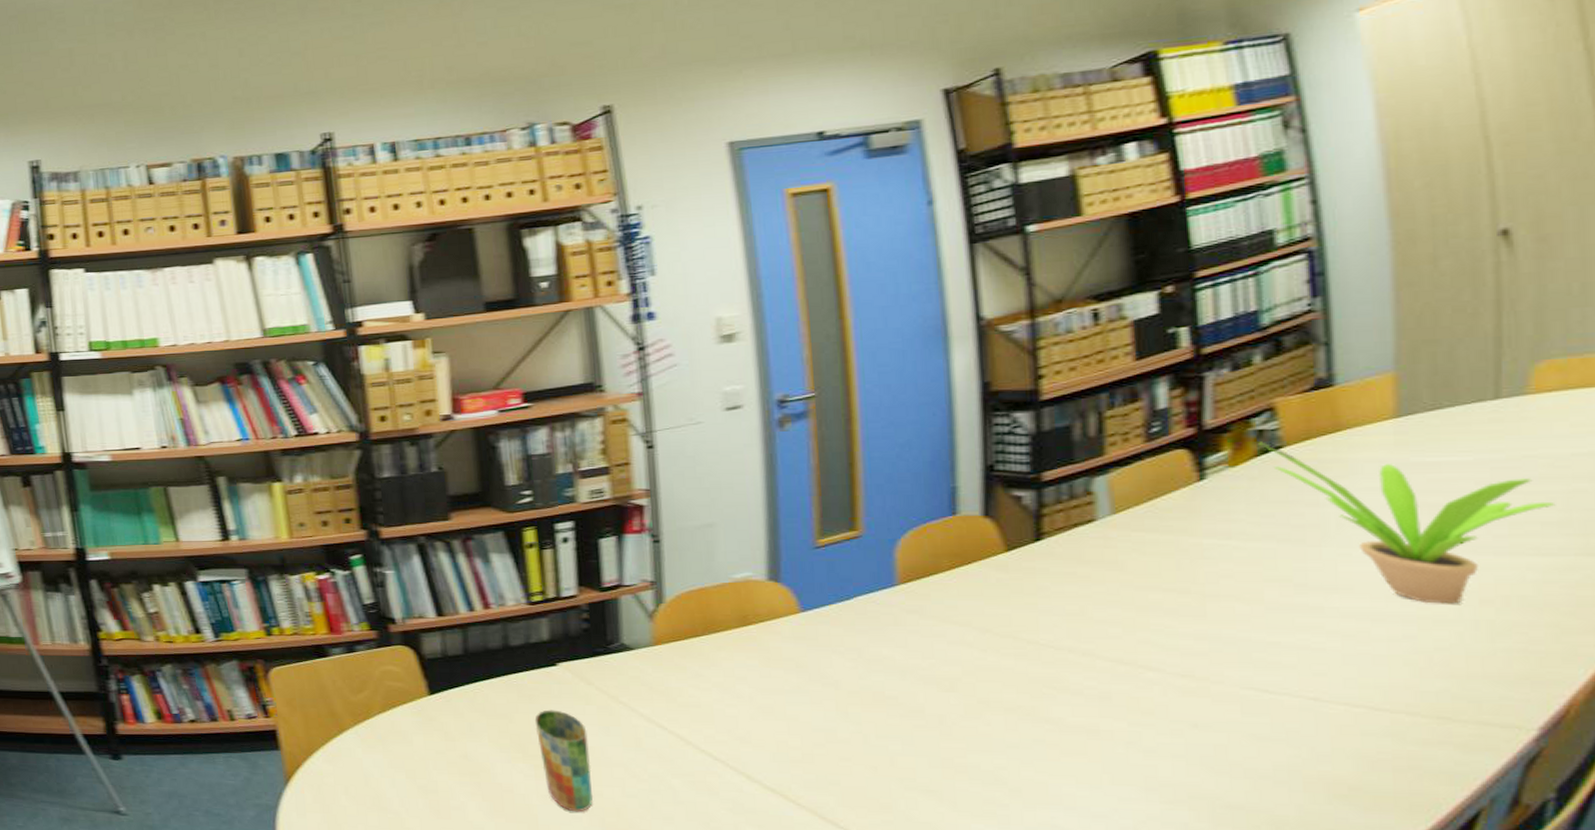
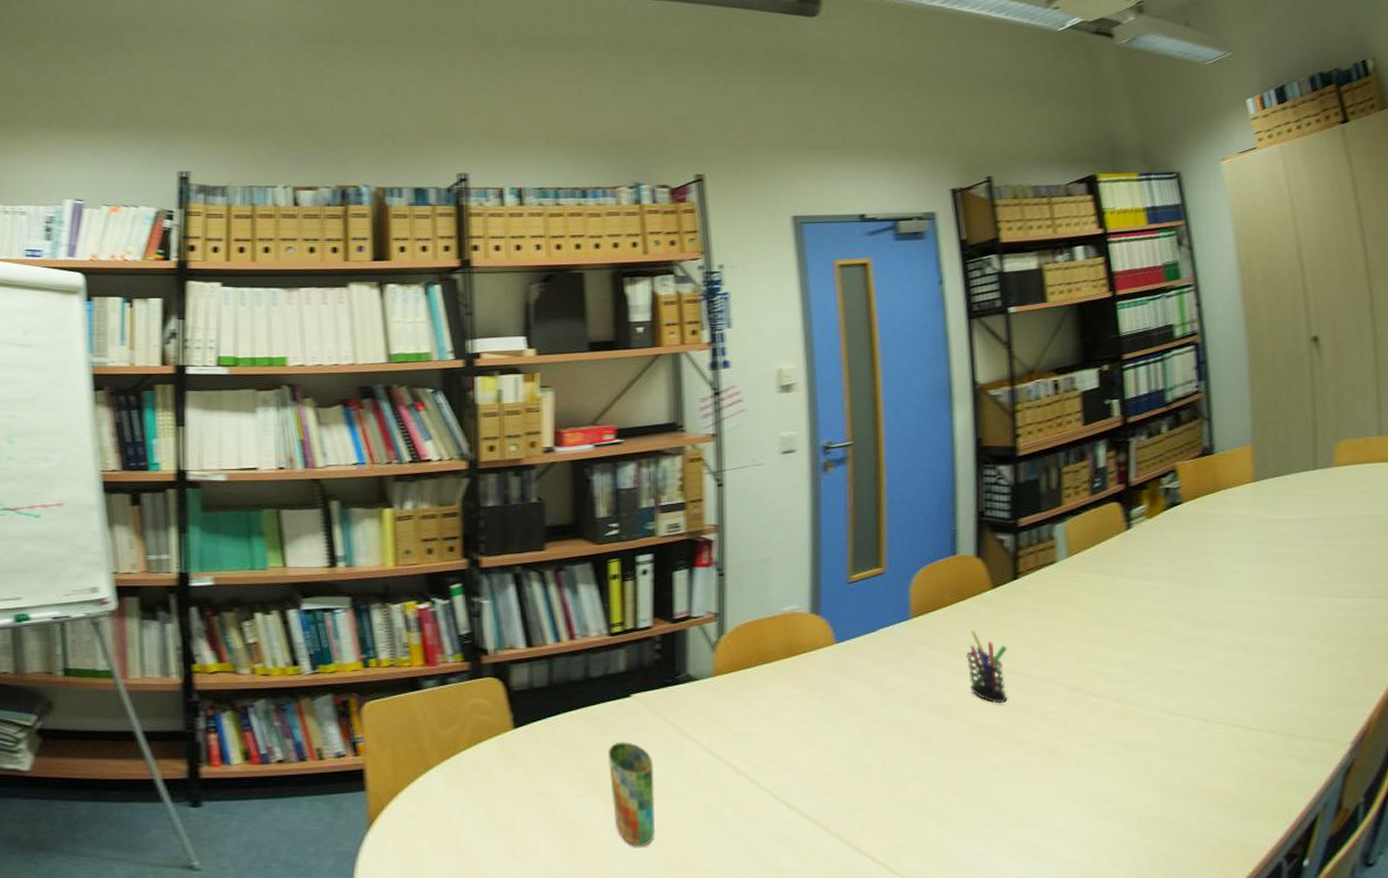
pen holder: none [972,598,1028,677] -> present [966,631,1008,704]
potted plant: present [1259,443,1556,604] -> none [1166,499,1354,637]

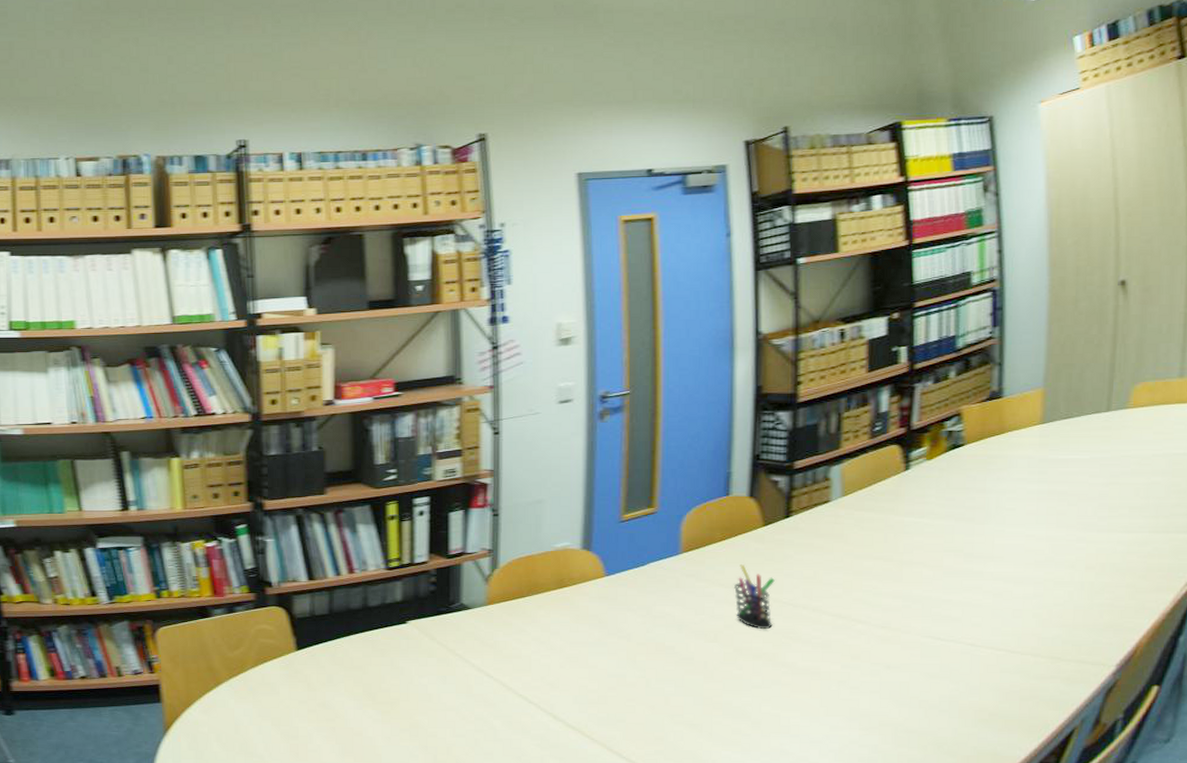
cup: present [608,742,656,847] -> none [384,662,429,751]

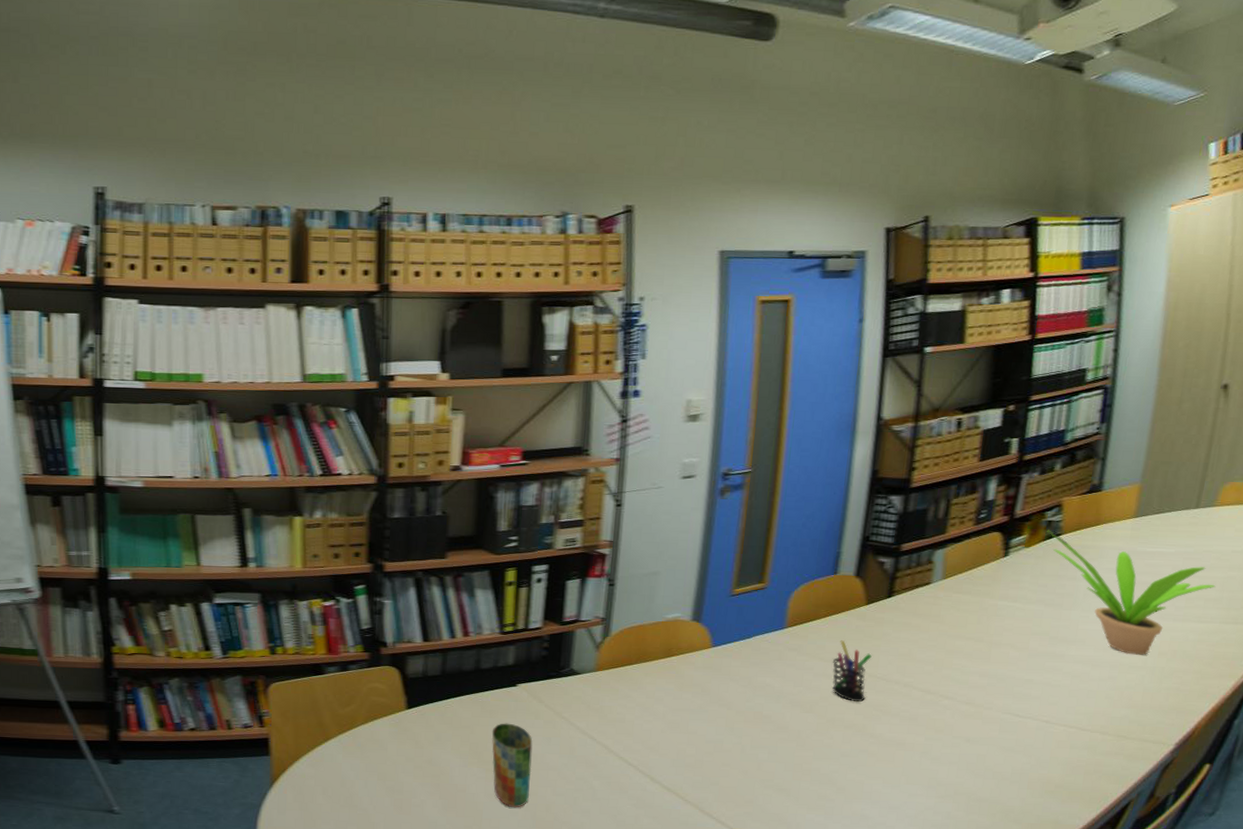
cup: none [384,662,429,751] -> present [491,723,533,808]
potted plant: none [948,441,1140,570] -> present [1047,531,1216,655]

